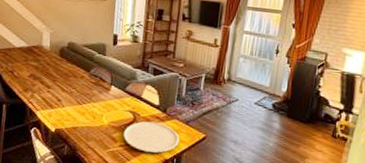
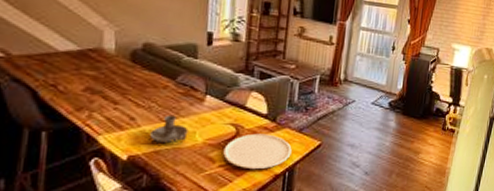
candle holder: none [70,99,98,122] -> present [149,115,188,143]

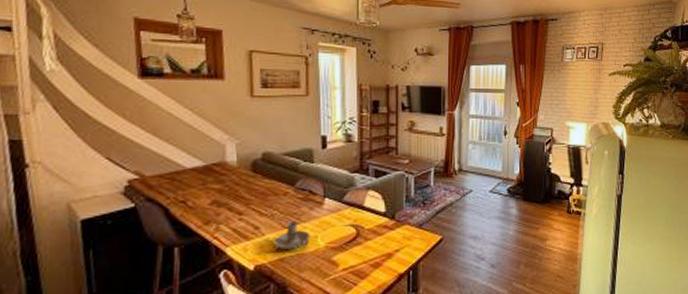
plate: present [223,133,292,170] -> none [346,232,413,271]

